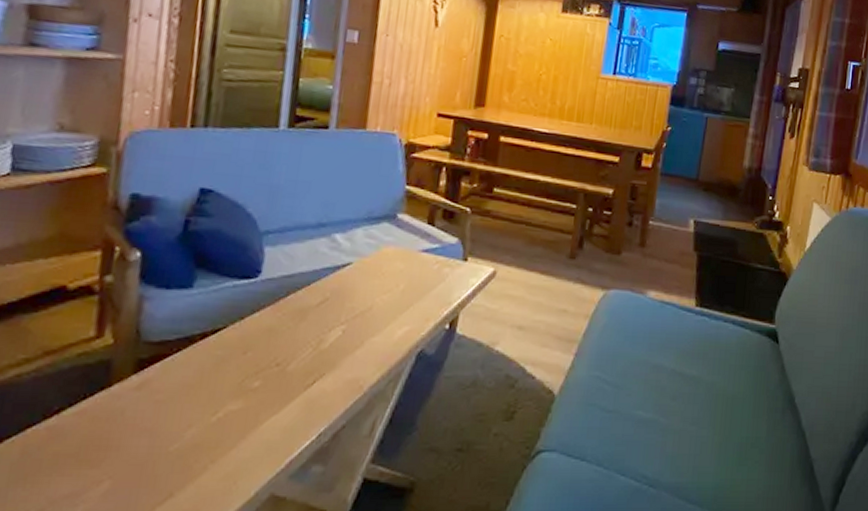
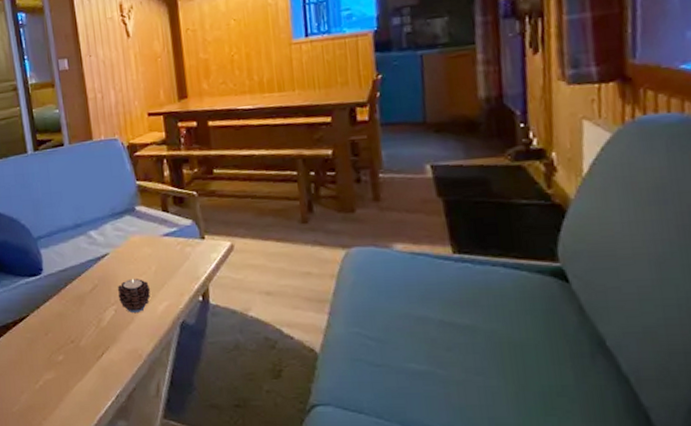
candle: none [350,296,392,337] -> present [117,279,151,314]

